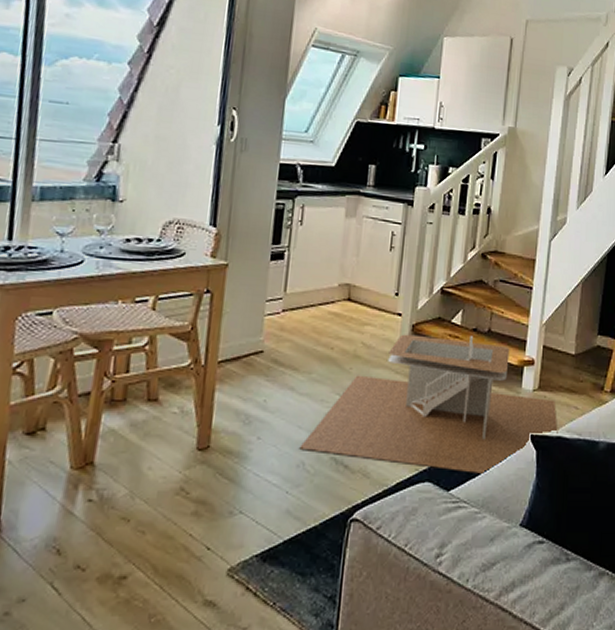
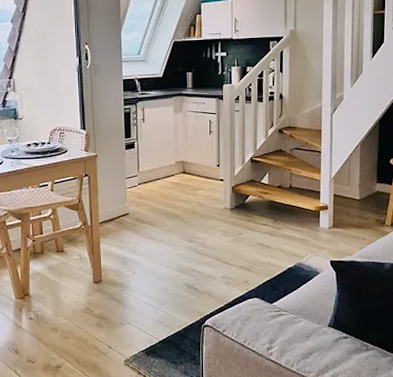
coffee table: present [299,334,558,475] -> none [162,191,351,291]

